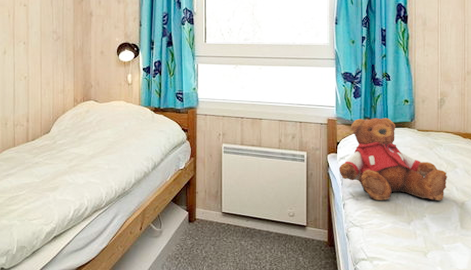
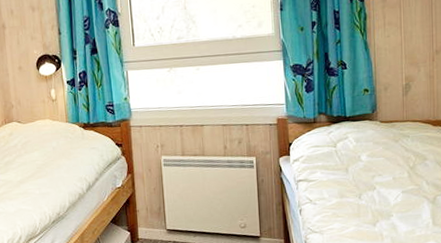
teddy bear: present [339,118,448,200] -> none [293,111,416,203]

